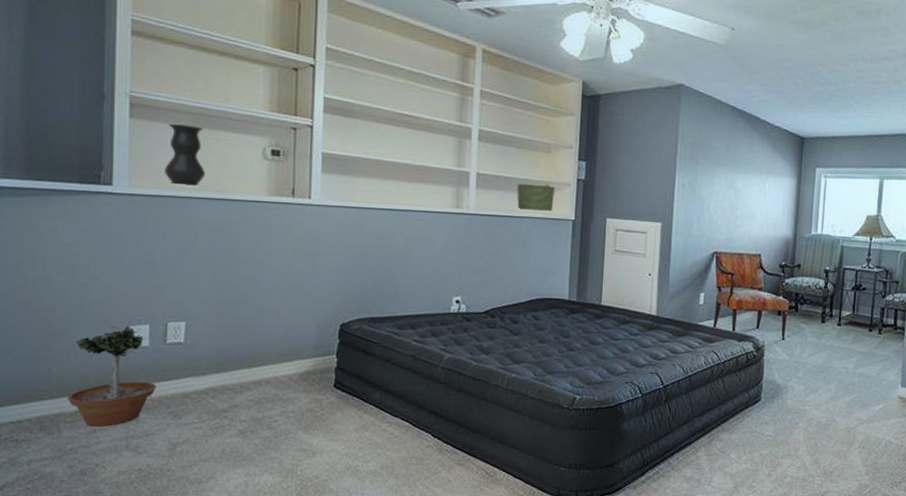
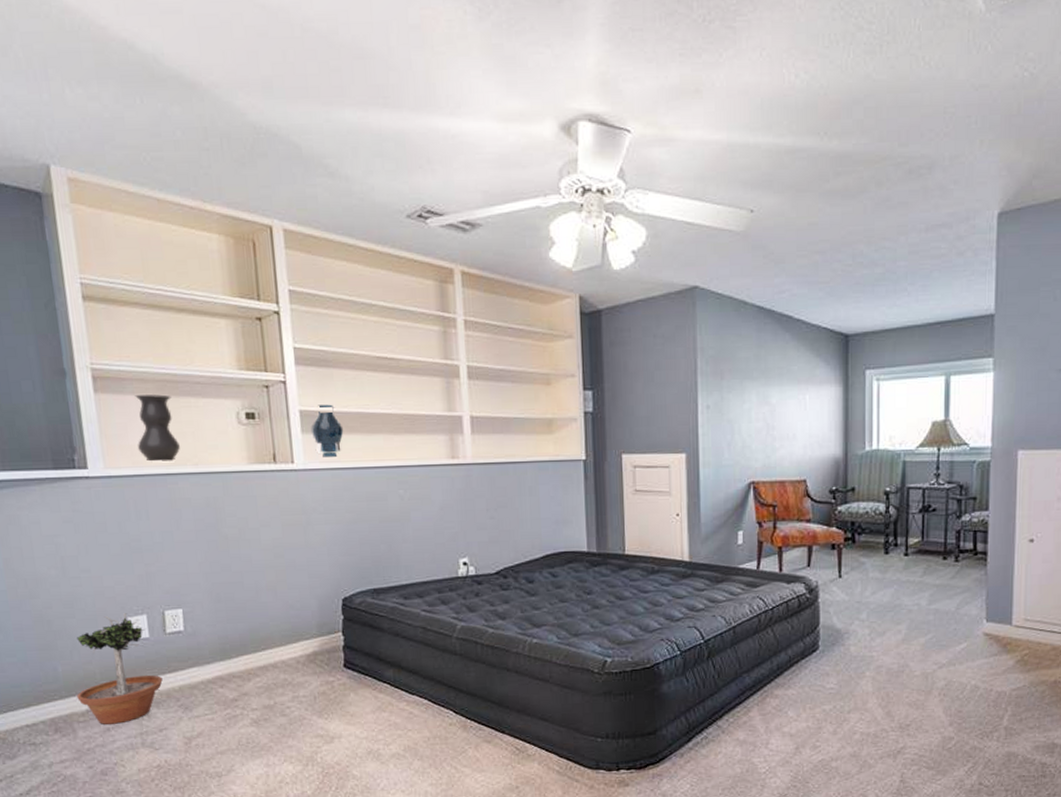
vase: none [331,149,361,197] -> present [312,404,344,457]
basket: present [517,184,556,211] -> none [517,422,560,453]

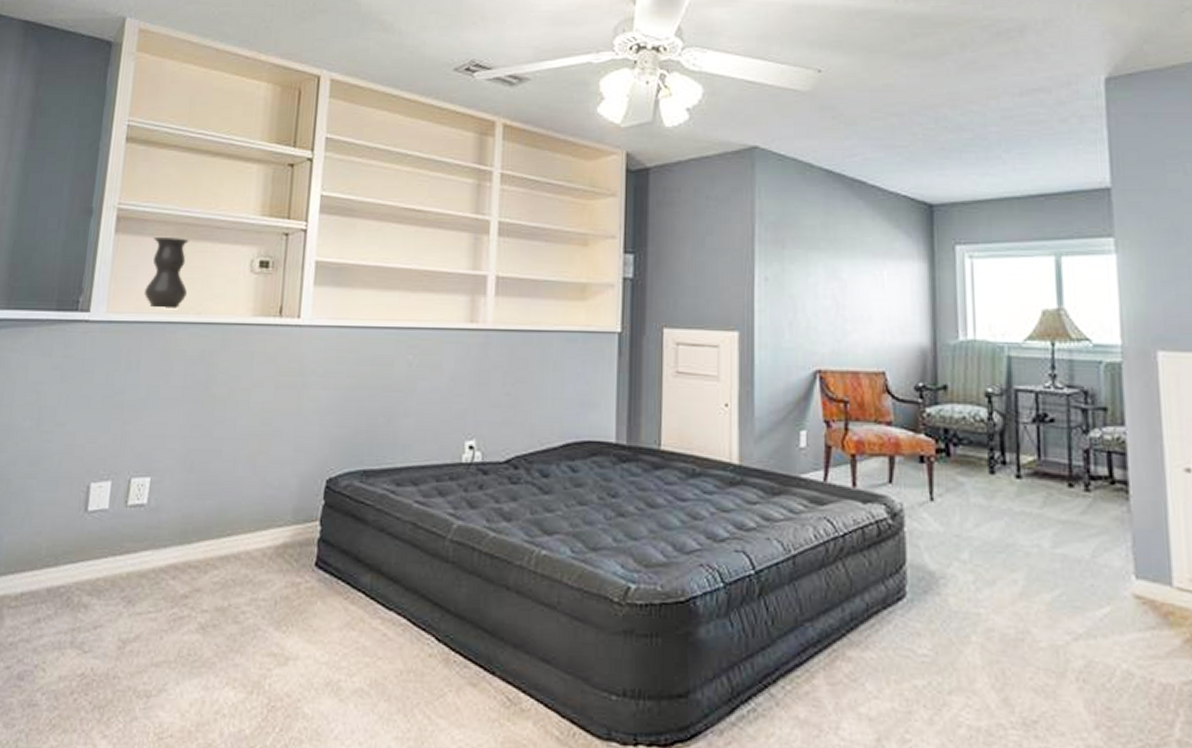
potted tree: present [77,613,163,724] -> none [15,477,112,614]
vase: present [312,404,344,457] -> none [325,256,359,313]

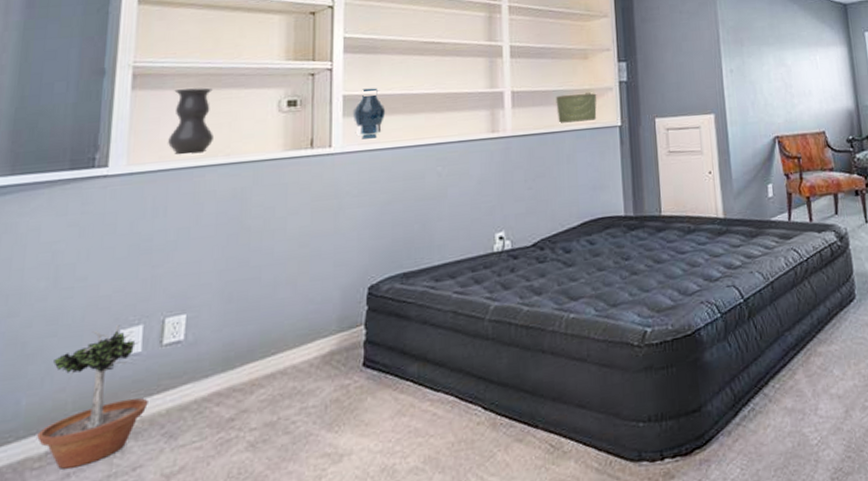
potted tree: none [15,477,112,614] -> present [37,325,148,470]
vase: none [325,256,359,313] -> present [354,88,386,139]
basket: none [546,287,595,322] -> present [556,92,597,123]

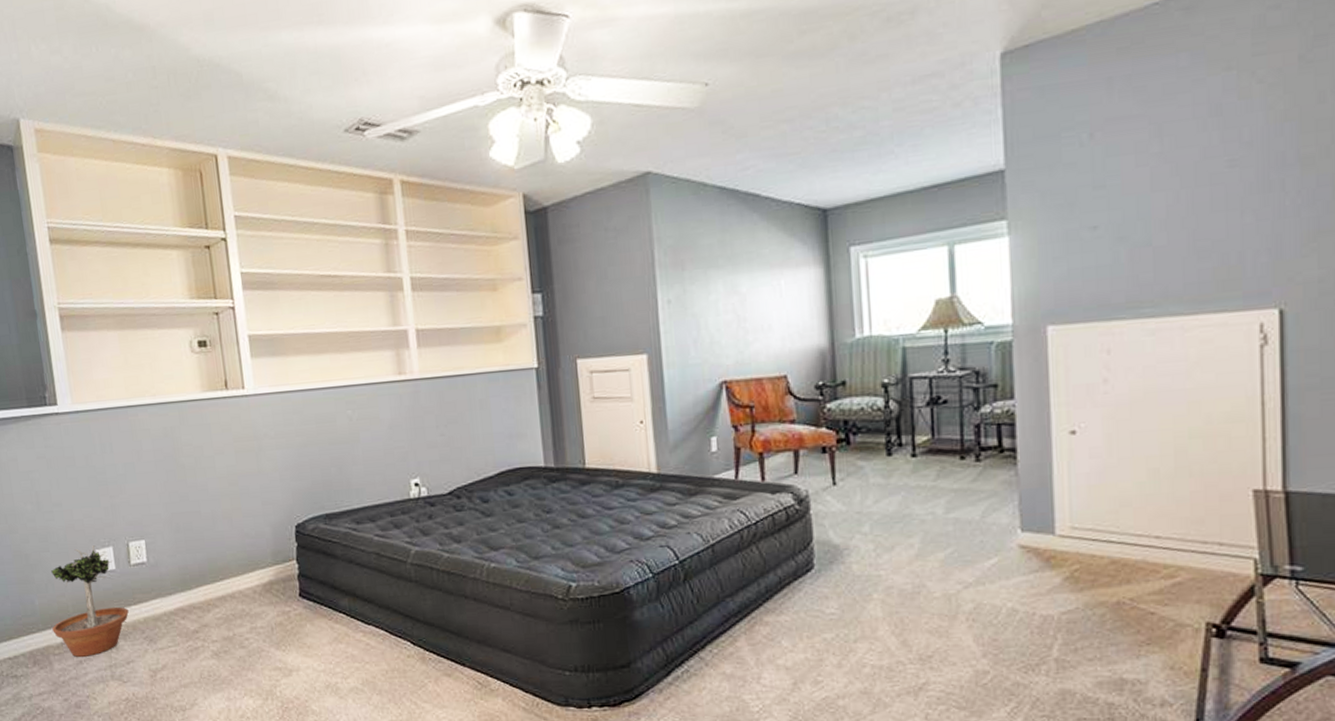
vase: present [168,88,213,155] -> none [97,328,139,395]
vase: present [354,88,386,139] -> none [260,327,291,381]
basket: present [556,92,597,123] -> none [464,329,510,365]

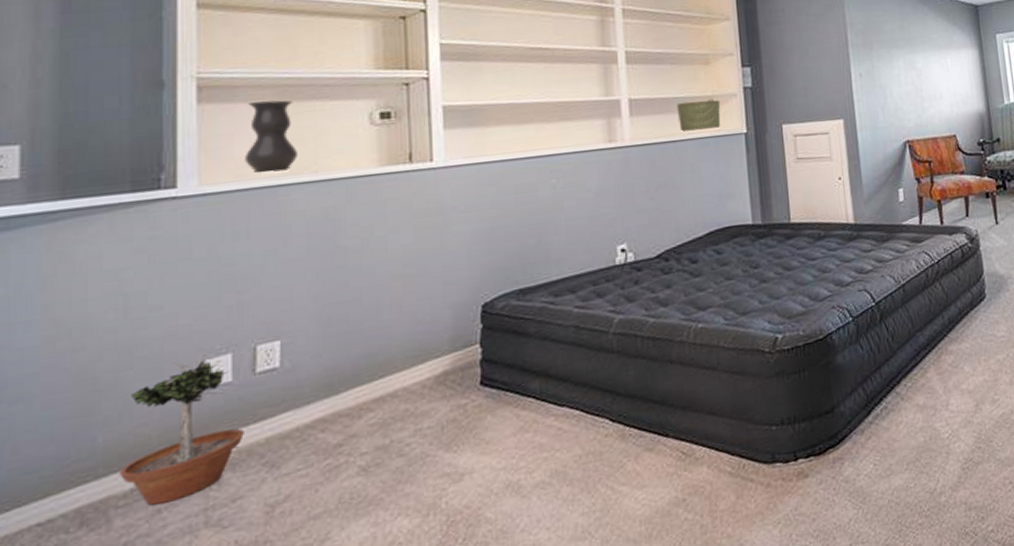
vase: none [97,328,139,395] -> present [245,100,297,174]
basket: none [464,329,510,365] -> present [676,99,721,132]

